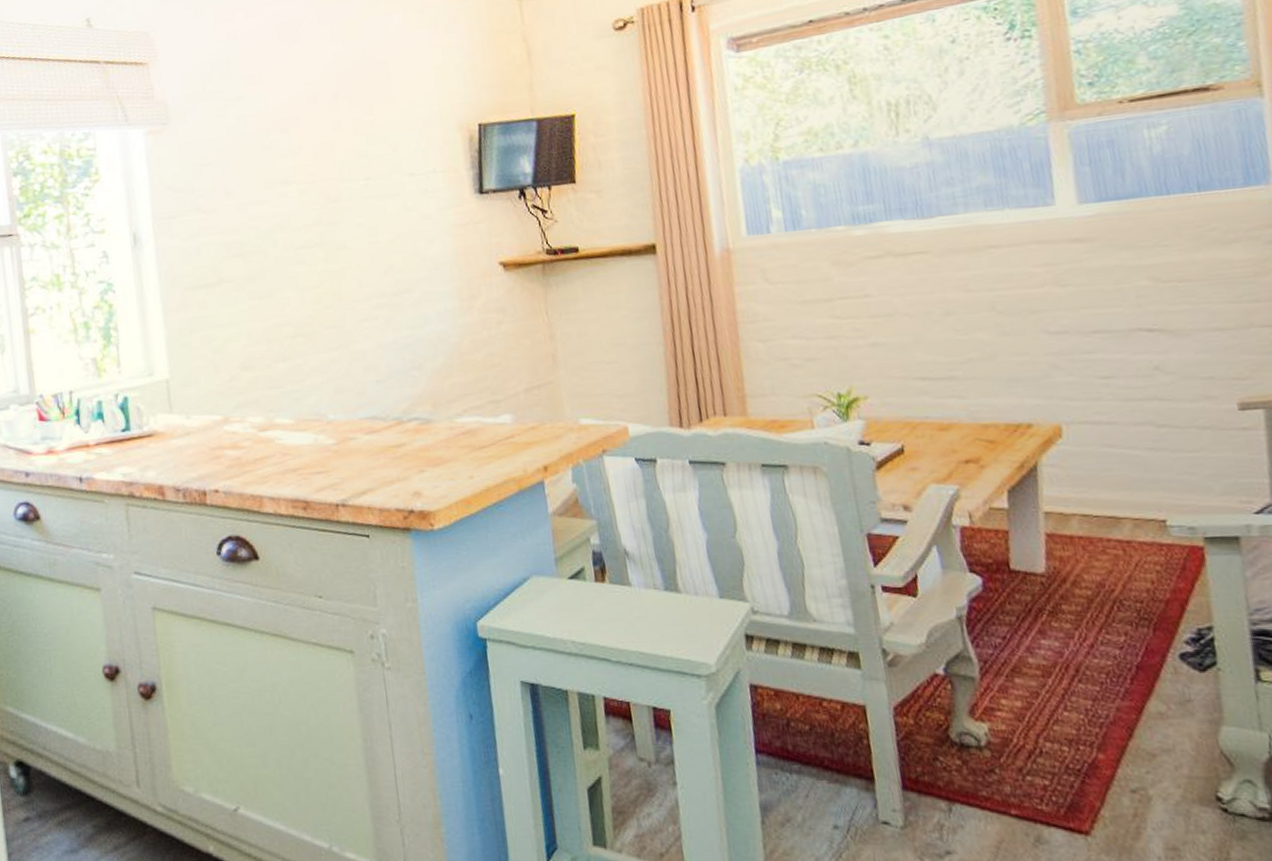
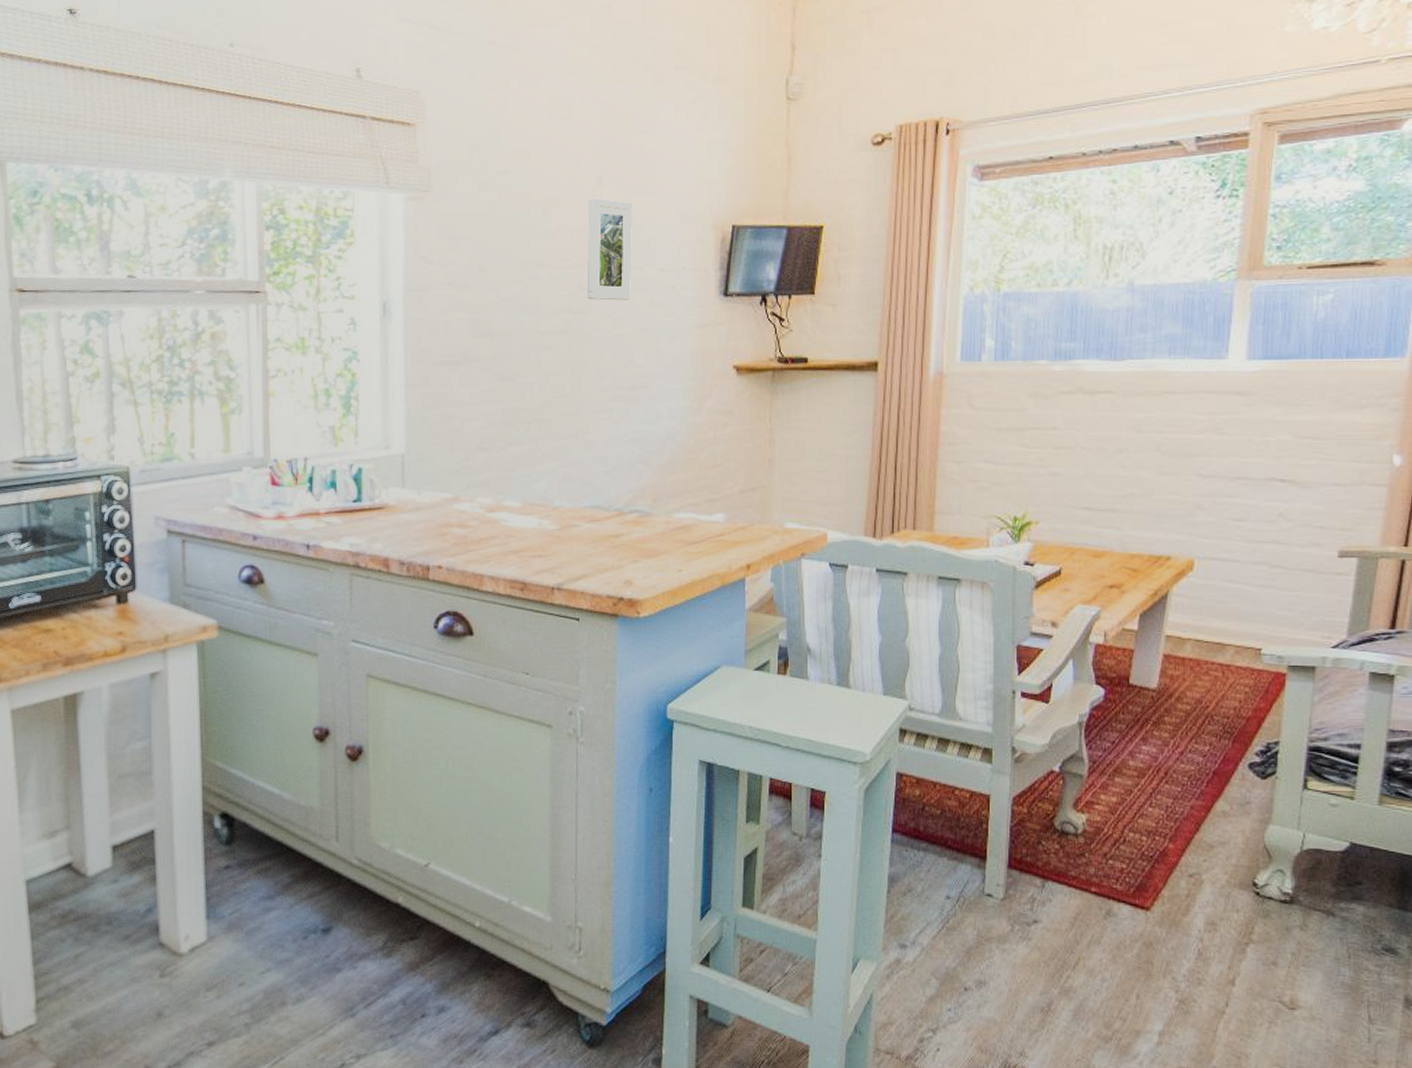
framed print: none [327,112,383,211] -> present [587,198,632,301]

